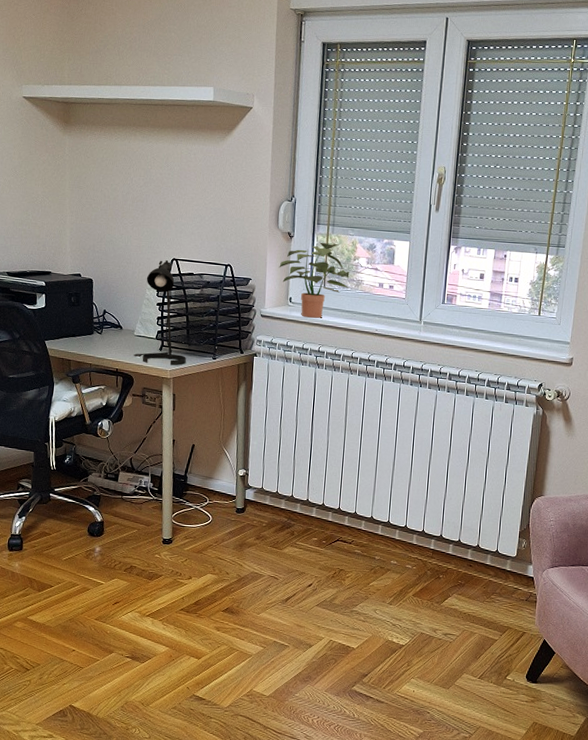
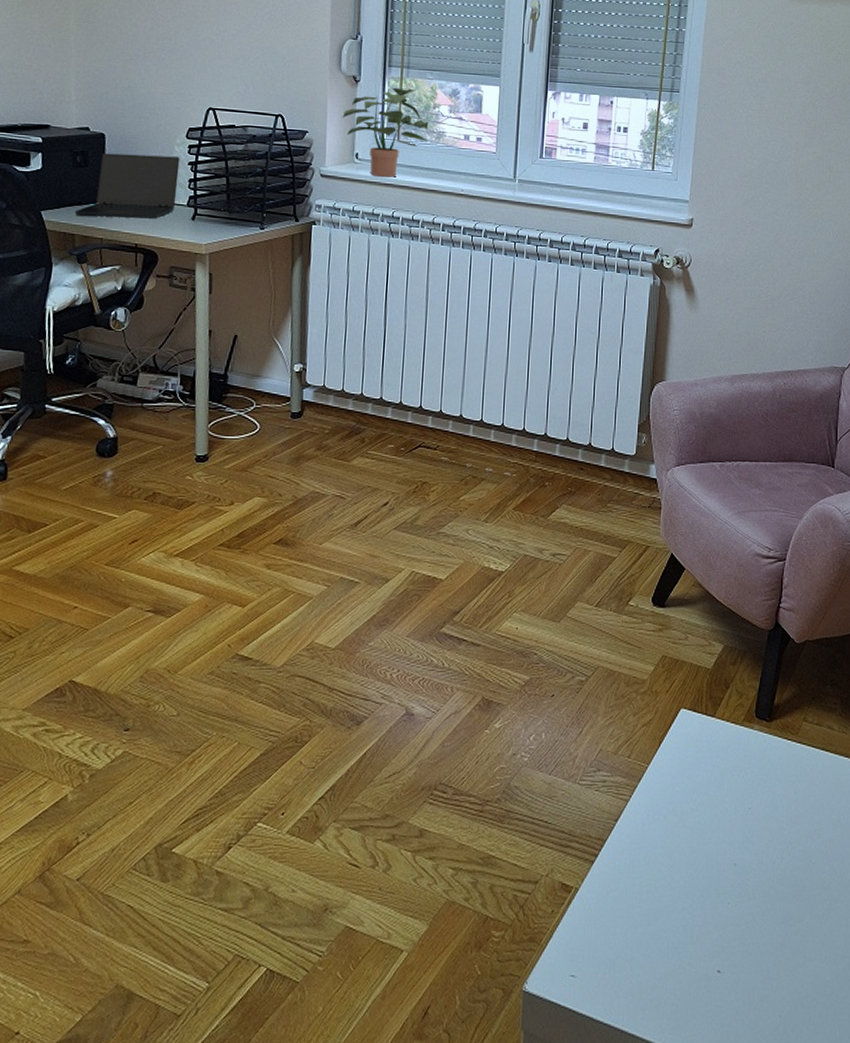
laptop: none [71,295,151,349] -> present [75,153,180,219]
desk lamp: present [134,260,186,366] -> none [158,110,226,239]

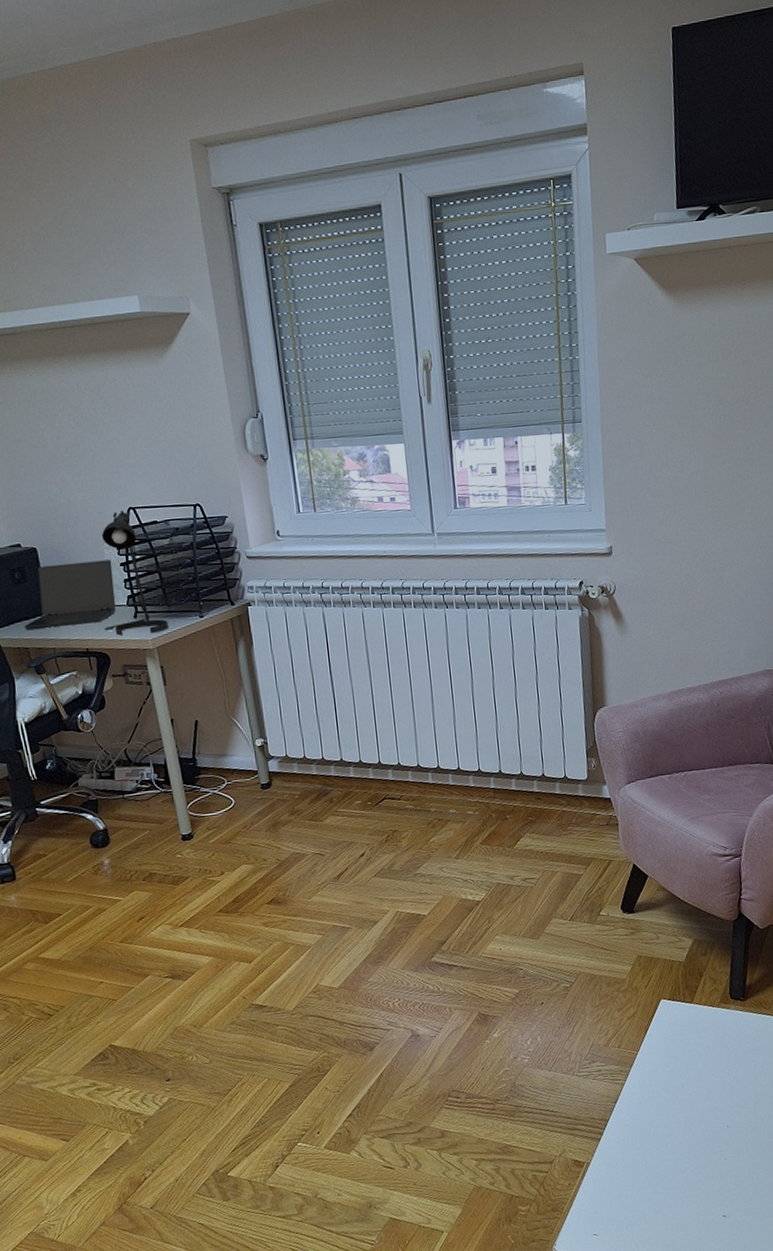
desk lamp: none [158,110,226,239] -> present [101,511,169,636]
potted plant: present [342,87,429,178] -> none [257,458,344,552]

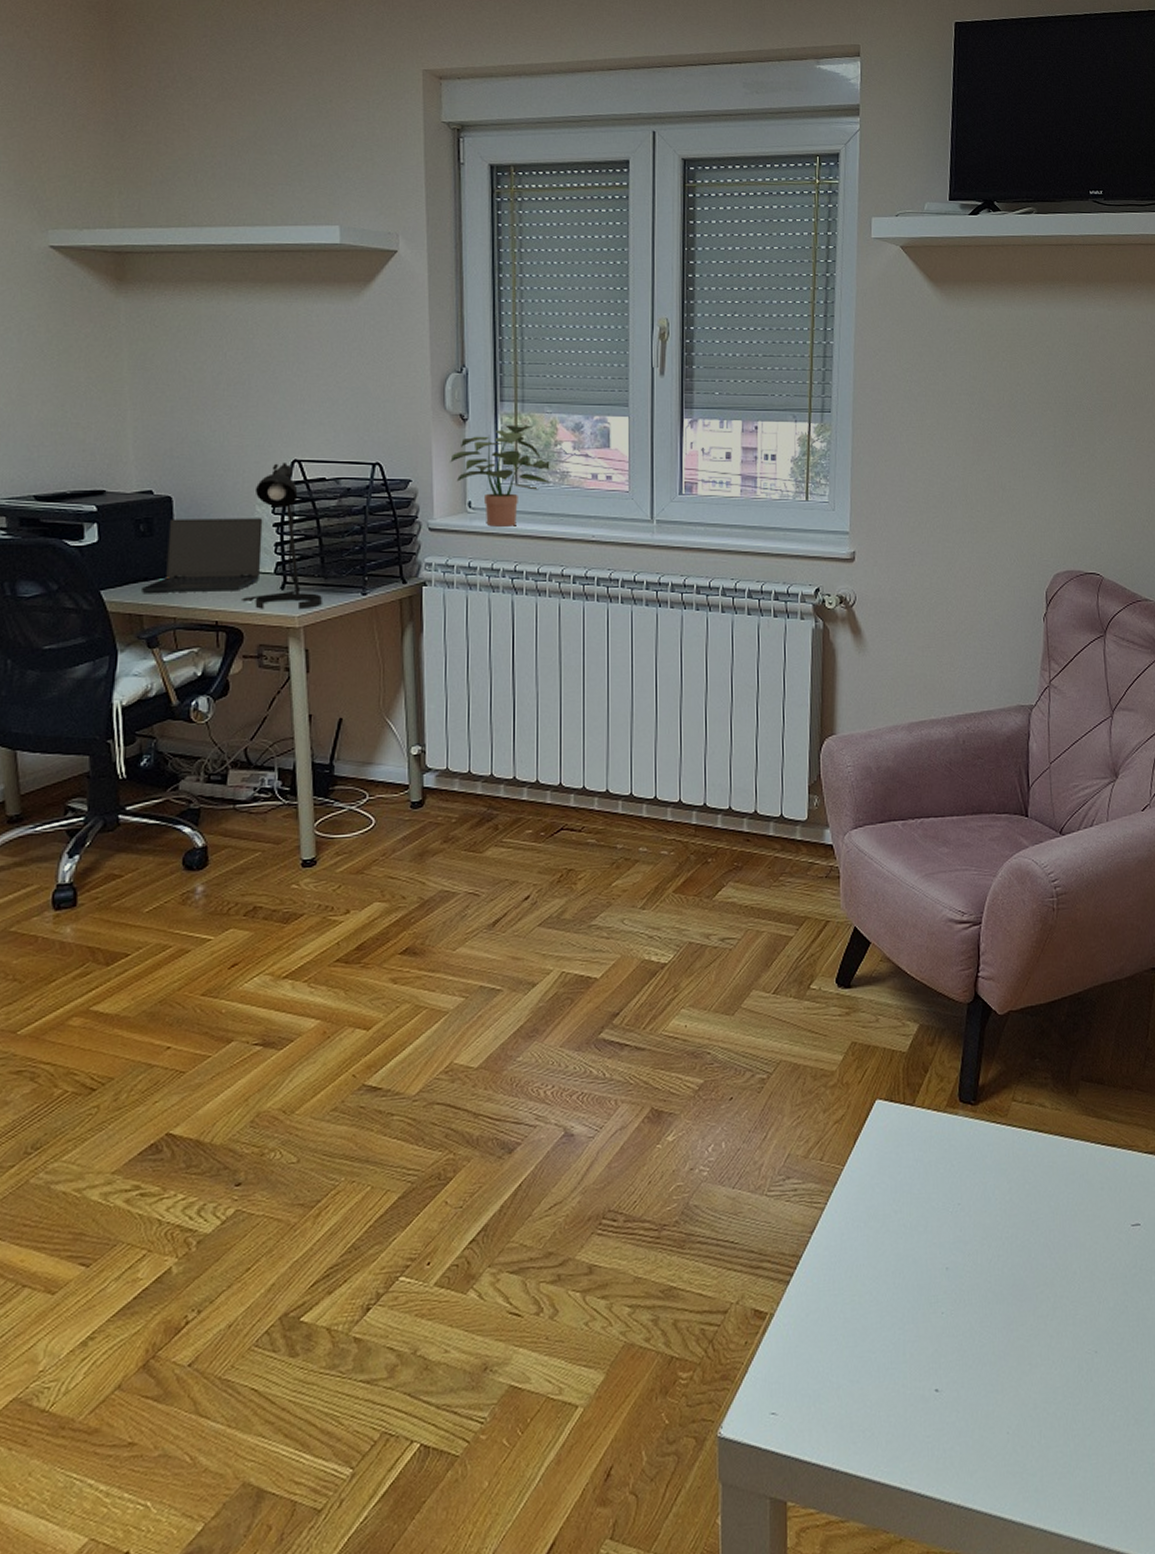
potted plant: none [257,458,344,552] -> present [450,423,552,528]

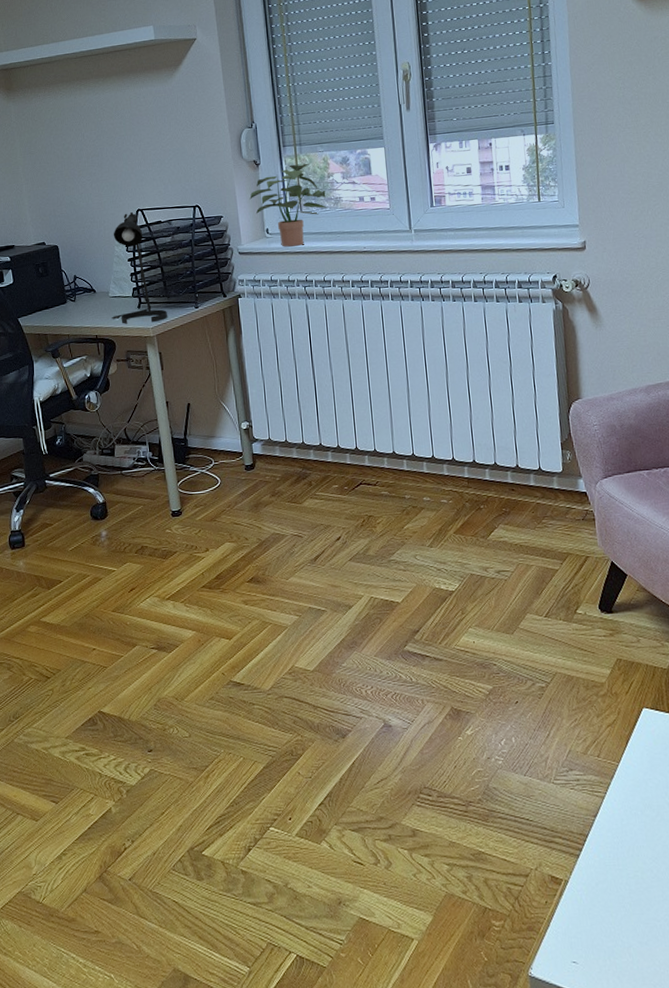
laptop: present [142,518,263,593] -> none [45,256,123,318]

